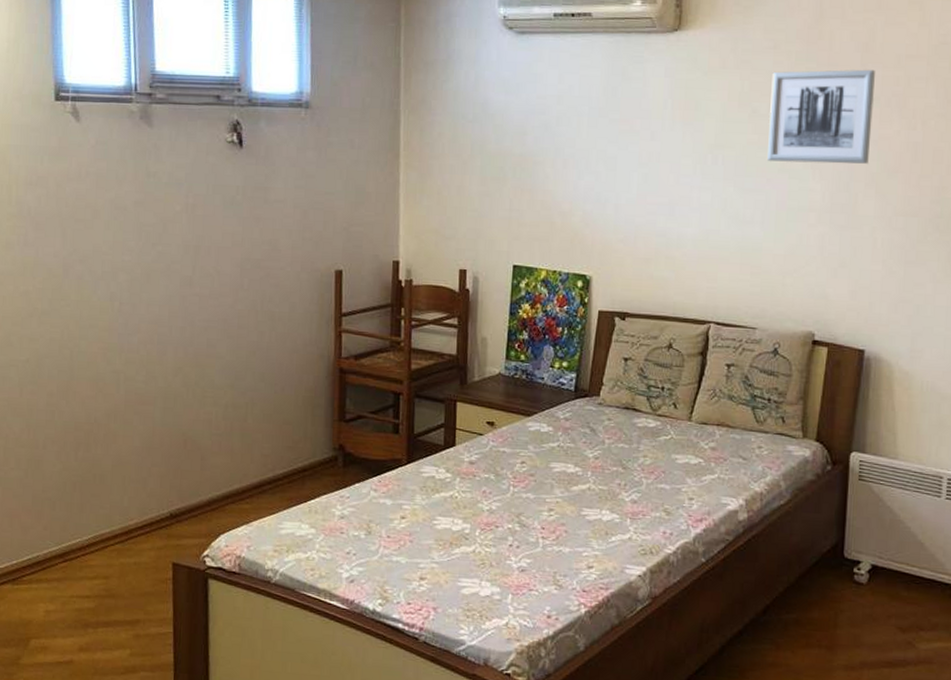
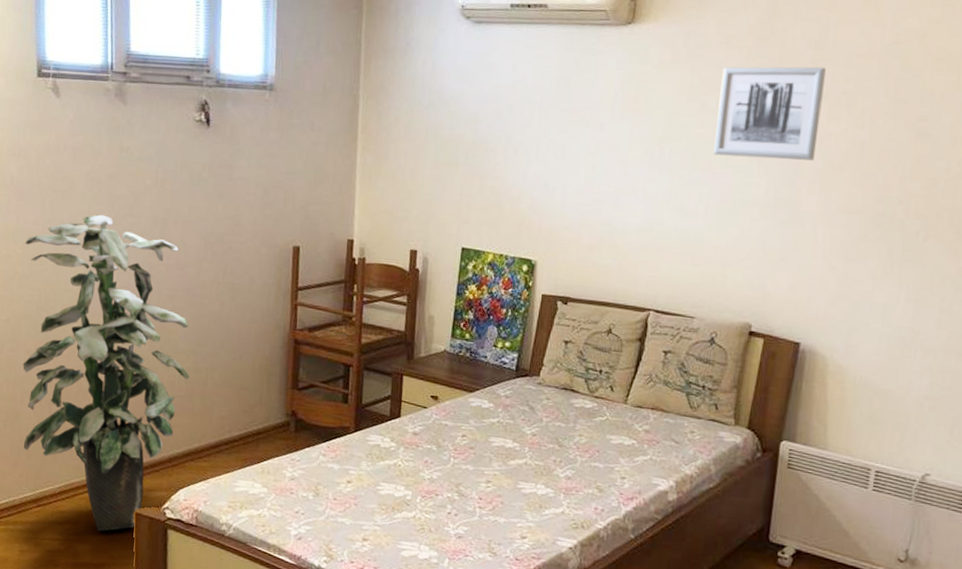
indoor plant: none [45,244,228,586] -> present [23,214,190,532]

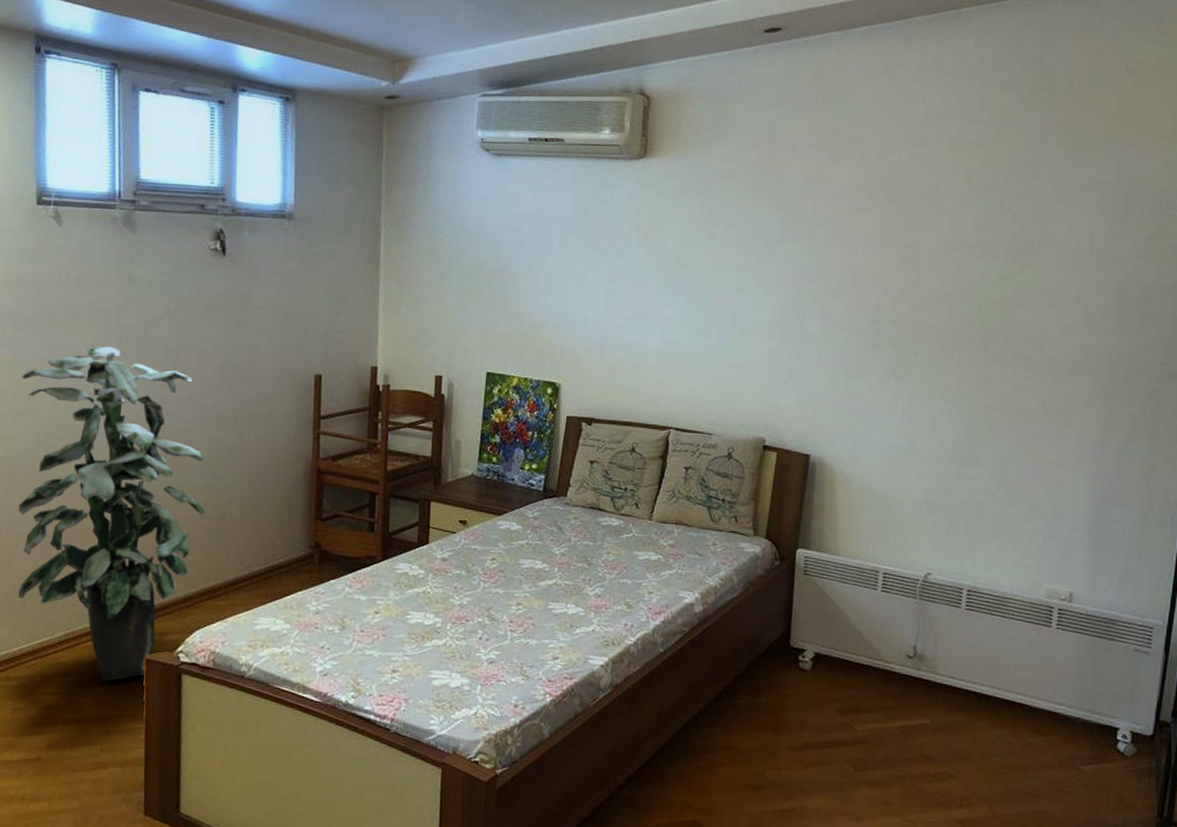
wall art: present [714,66,826,161] -> none [724,198,821,285]

